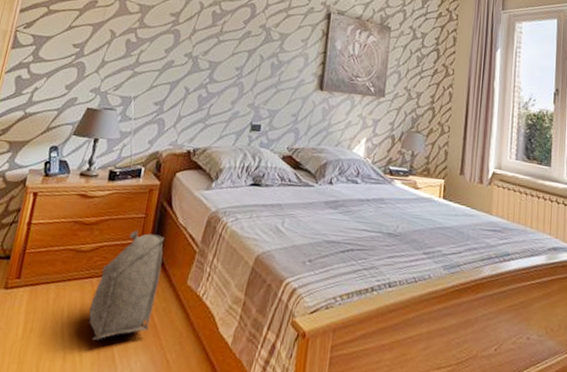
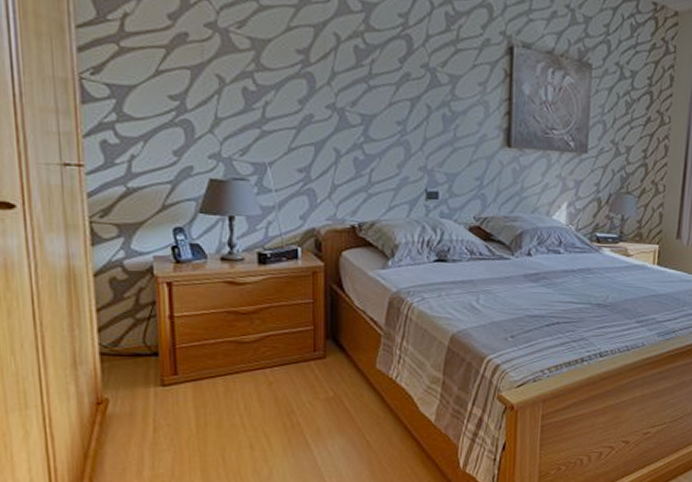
backpack: present [88,230,165,341] -> none [268,317,344,429]

